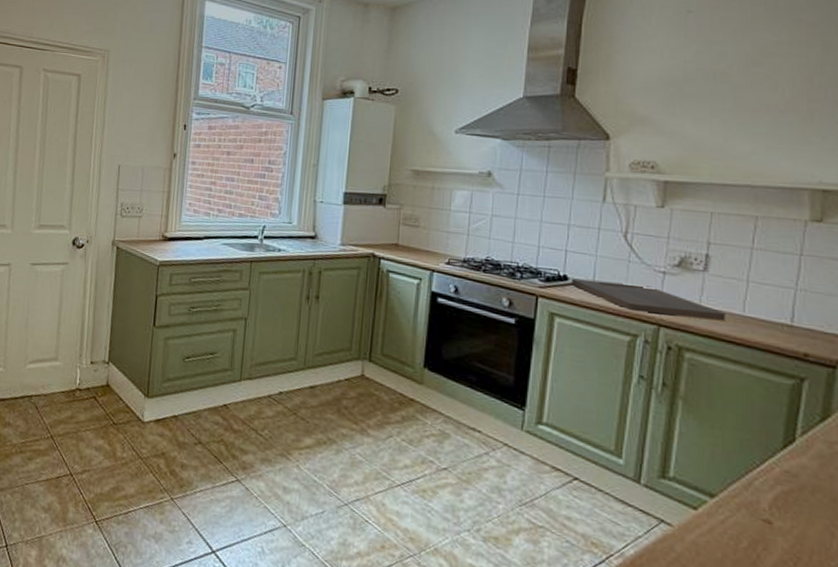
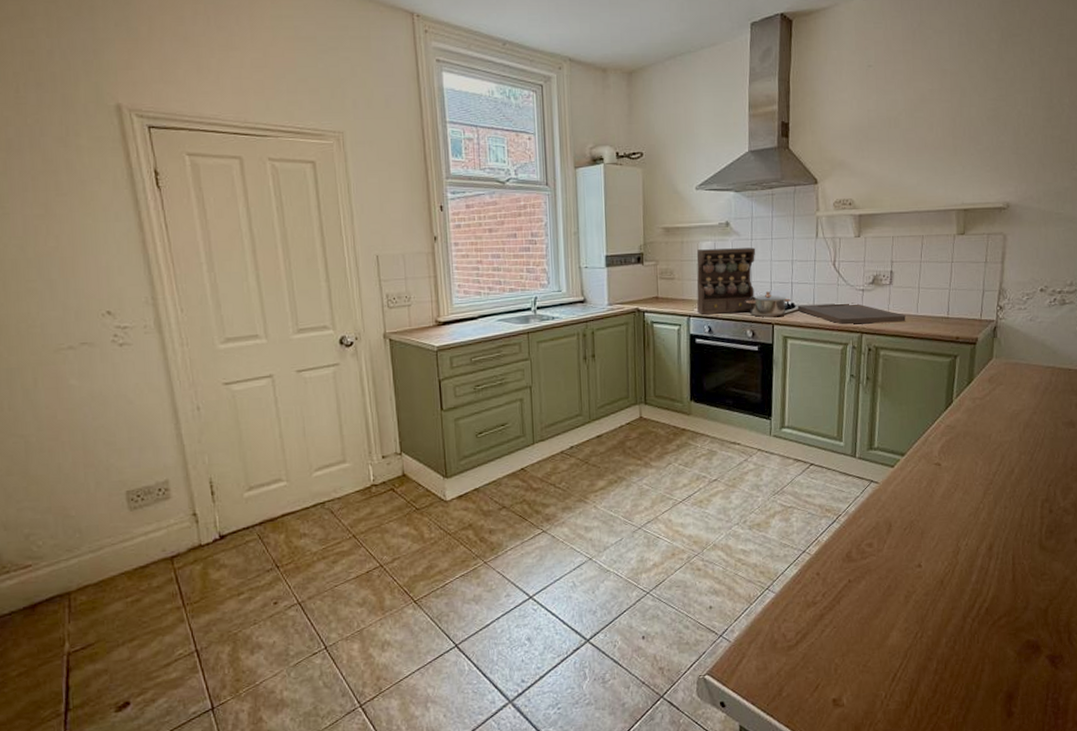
spice rack: none [443,198,523,278] -> present [696,247,756,315]
cooking pot: none [503,256,565,289] -> present [745,291,792,318]

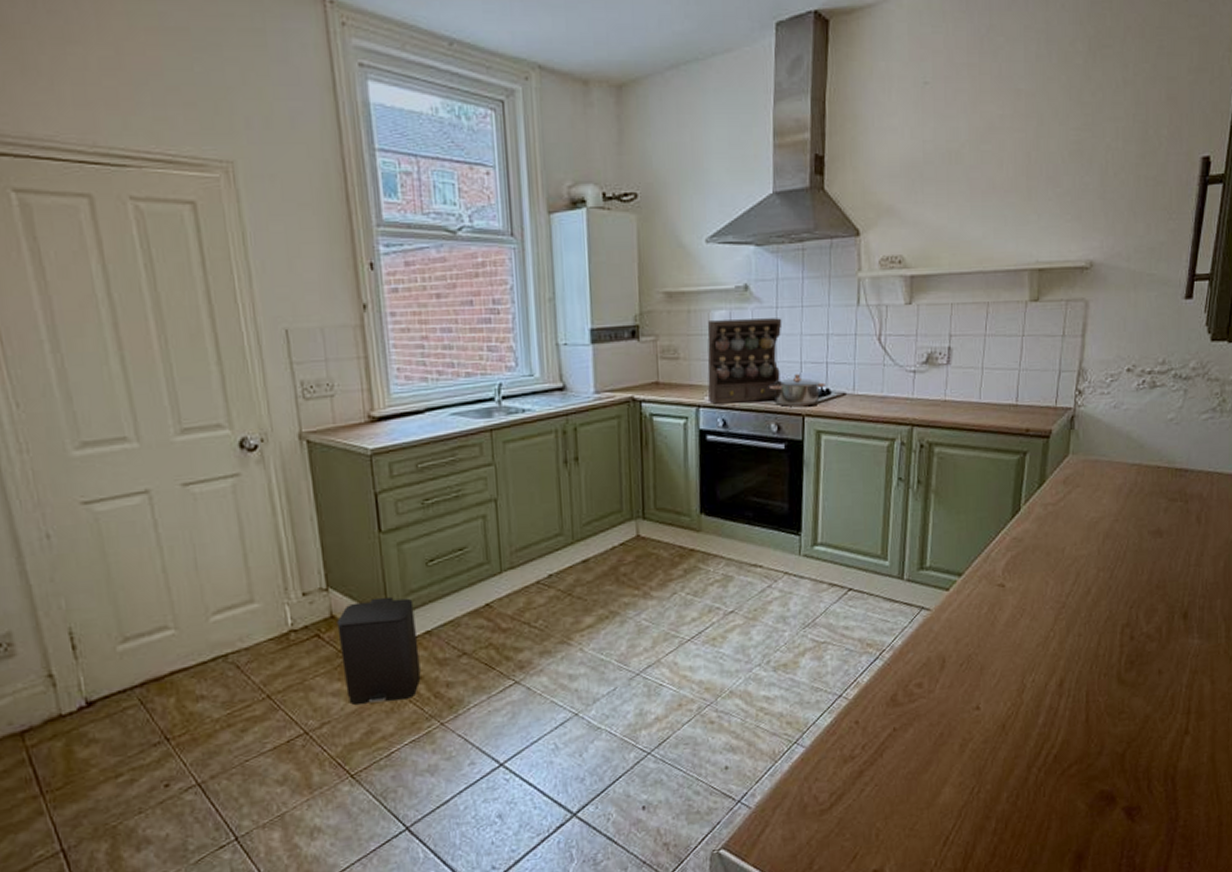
pedal bin: none [407,460,470,545] -> present [337,596,421,705]
cutting board: present [797,302,906,325] -> none [833,387,966,416]

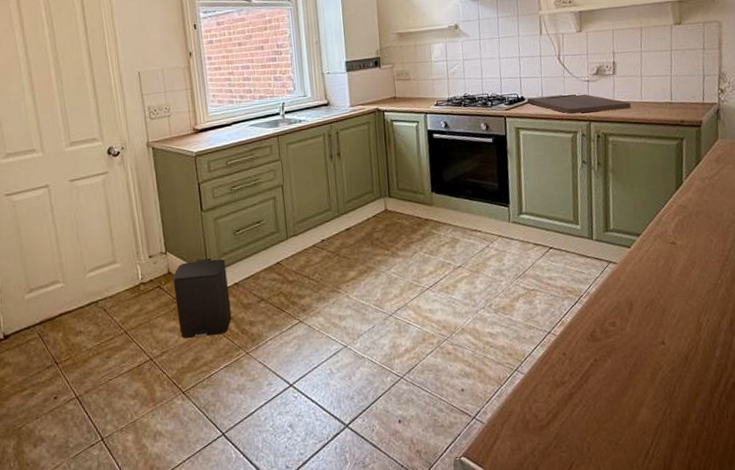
spice rack: present [707,318,783,404] -> none [429,47,486,111]
cooking pot: present [768,374,827,408] -> none [477,87,521,112]
cutting board: none [833,387,966,416] -> present [527,93,631,115]

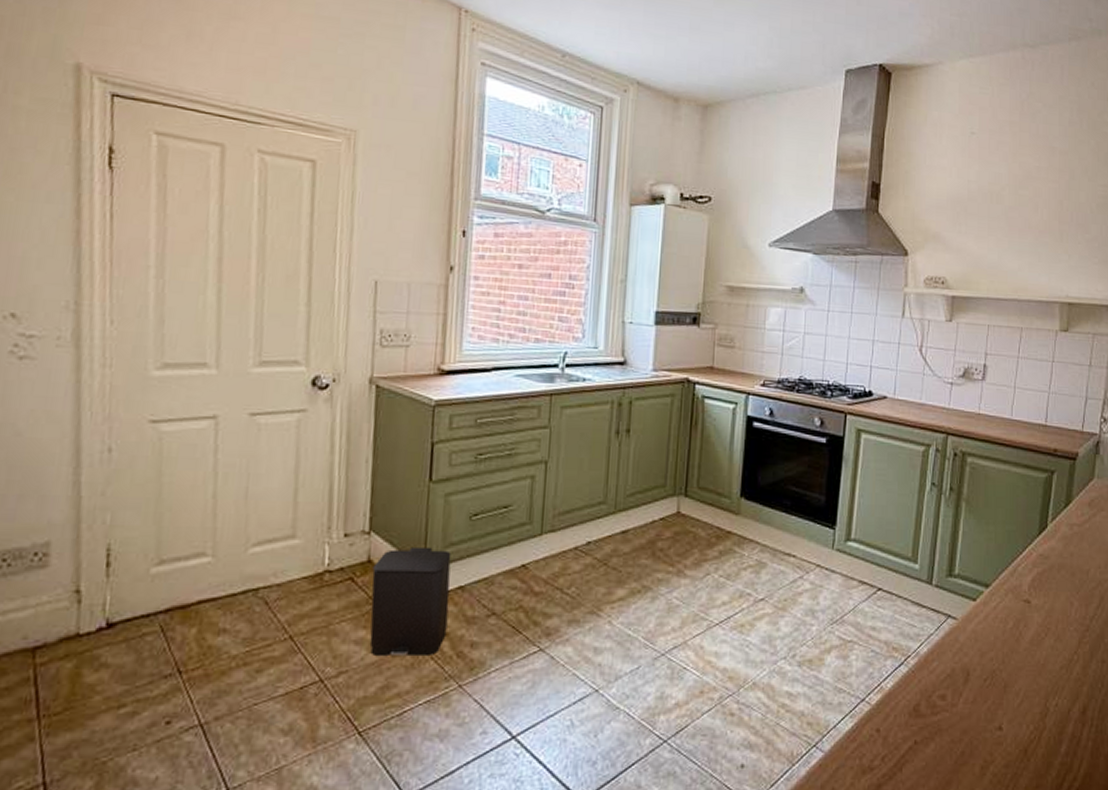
cutting board: present [527,93,631,115] -> none [875,393,998,426]

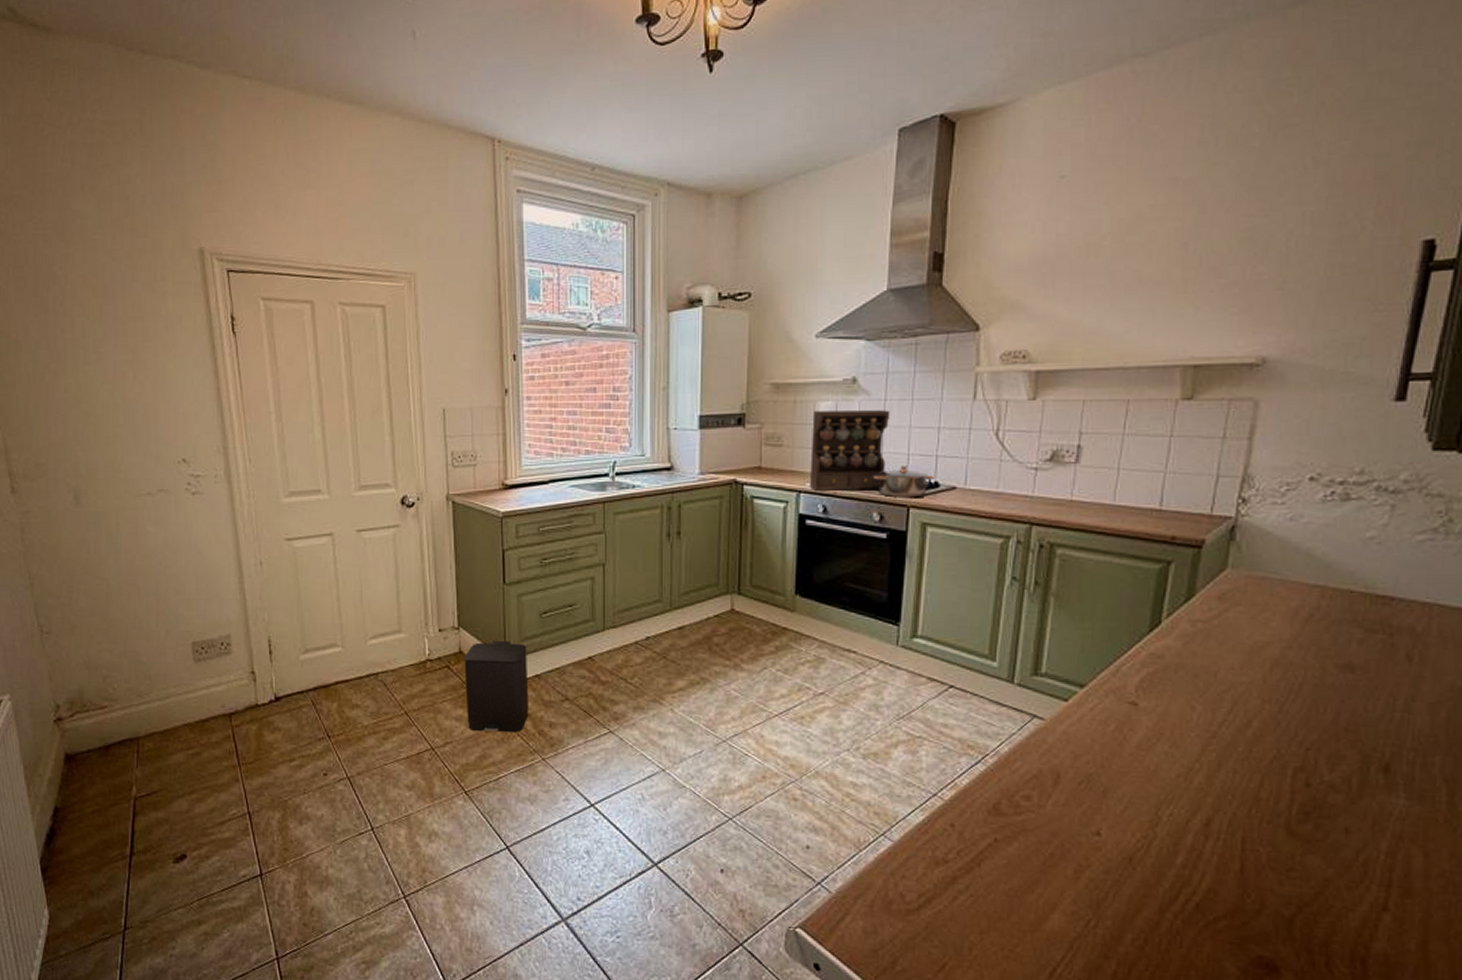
spice rack: none [759,316,833,396] -> present [810,410,891,491]
cooking pot: none [815,374,870,406] -> present [872,466,936,498]

